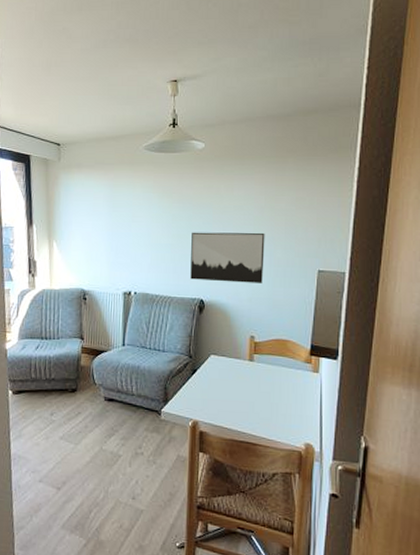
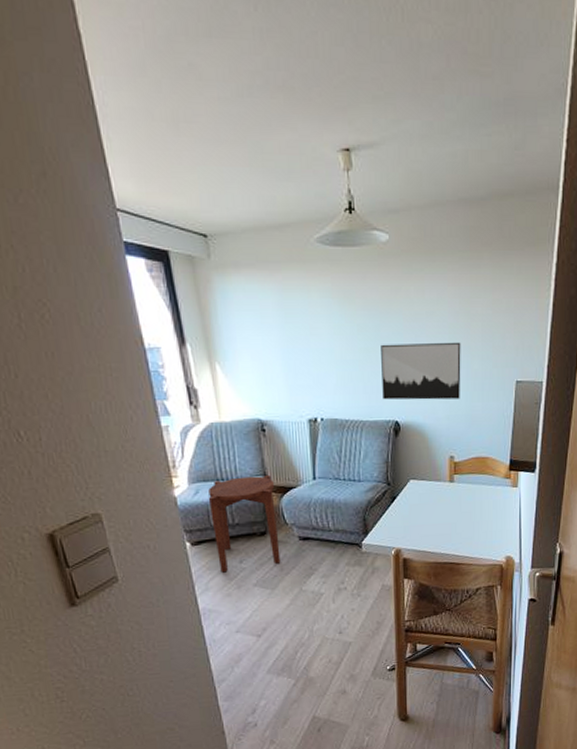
side table: none [32,337,88,423] -> present [208,475,281,573]

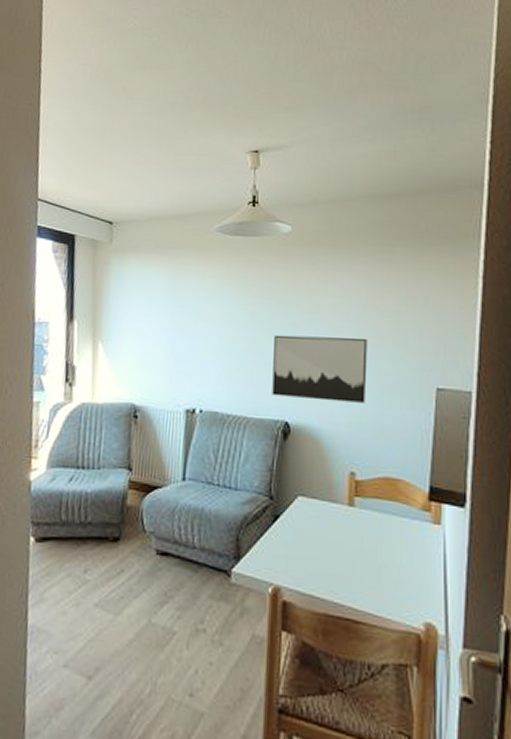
side table: present [208,475,281,573] -> none [60,467,138,582]

